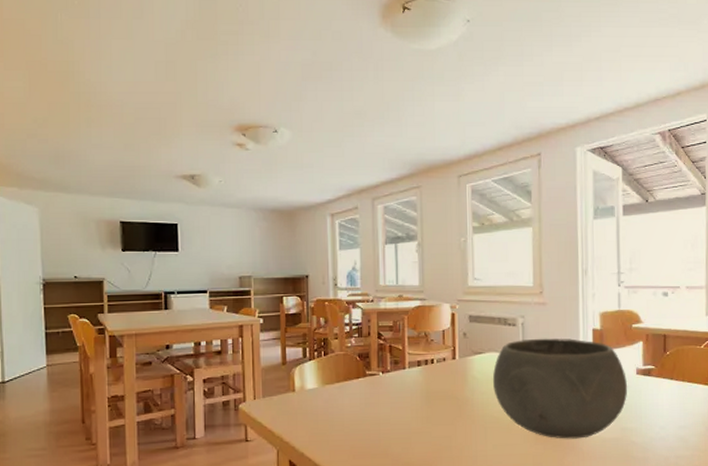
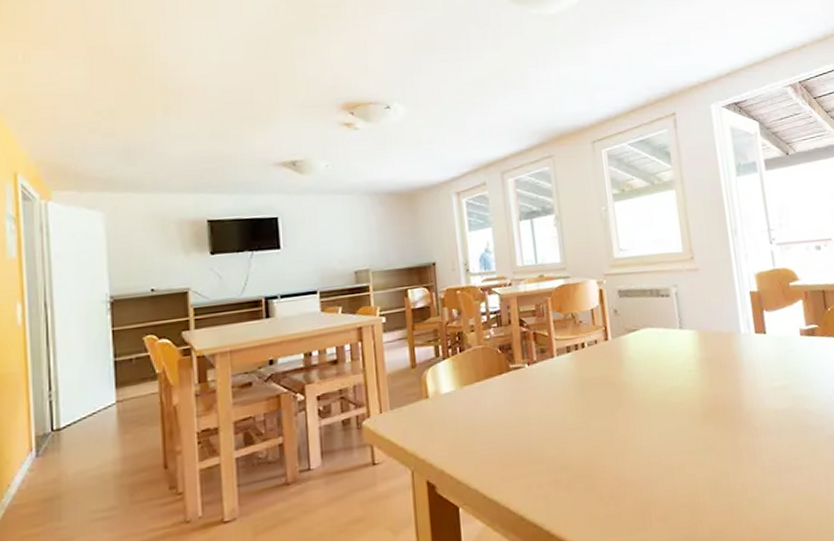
bowl: present [492,338,628,439] -> none [650,304,794,417]

